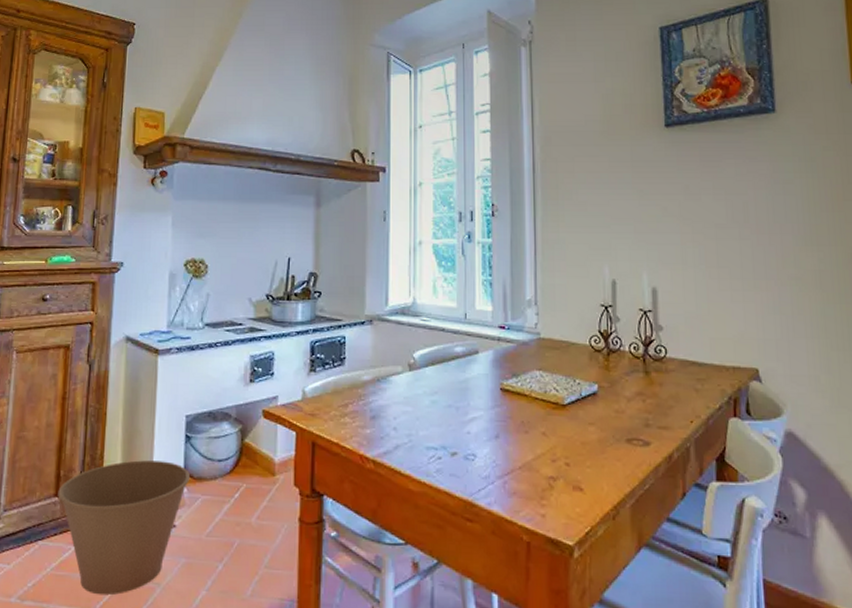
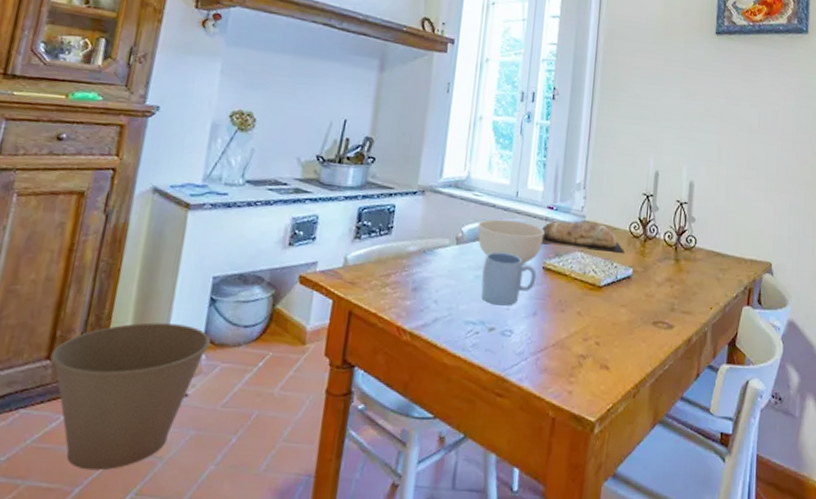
bowl: none [429,343,498,388] -> present [477,219,545,265]
mug: none [439,375,495,430] -> present [481,251,537,306]
bread loaf: none [495,340,587,368] -> present [541,220,624,253]

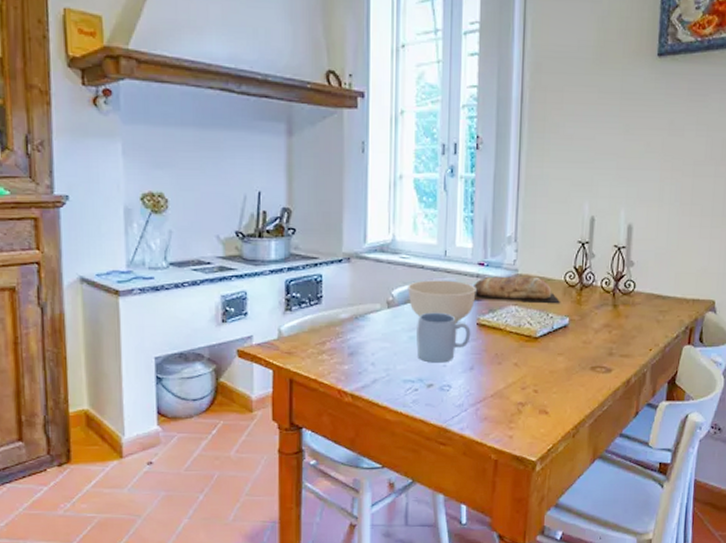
basket: present [50,322,211,471] -> none [21,402,165,529]

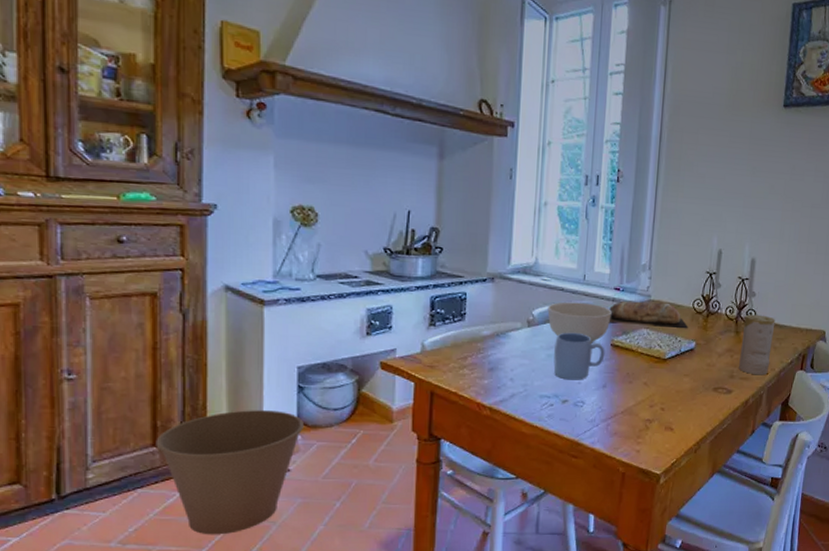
basket: none [21,402,165,529] -> present [156,410,305,535]
candle: none [618,285,658,352] -> present [739,314,776,375]

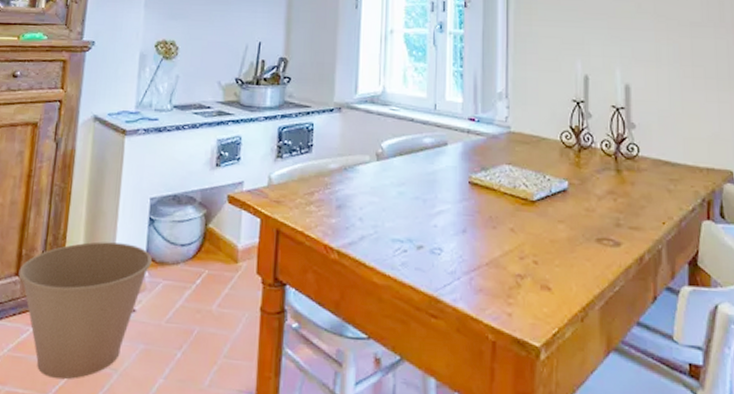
bowl: present [547,301,612,343] -> none [397,133,467,180]
mug: present [553,332,605,380] -> none [406,167,463,223]
bread loaf: present [608,301,688,328] -> none [464,132,557,164]
candle: present [739,314,776,375] -> none [625,149,666,225]

